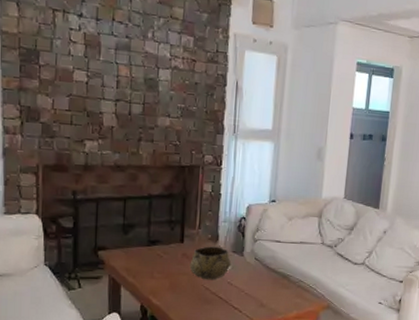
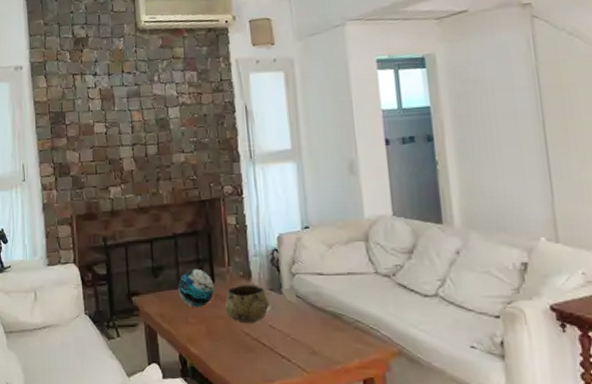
decorative orb: none [147,229,183,264] -> present [178,269,215,307]

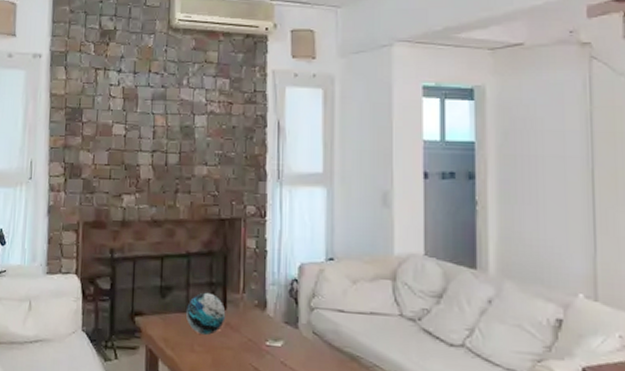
decorative bowl: present [224,285,269,324] -> none [234,314,283,359]

